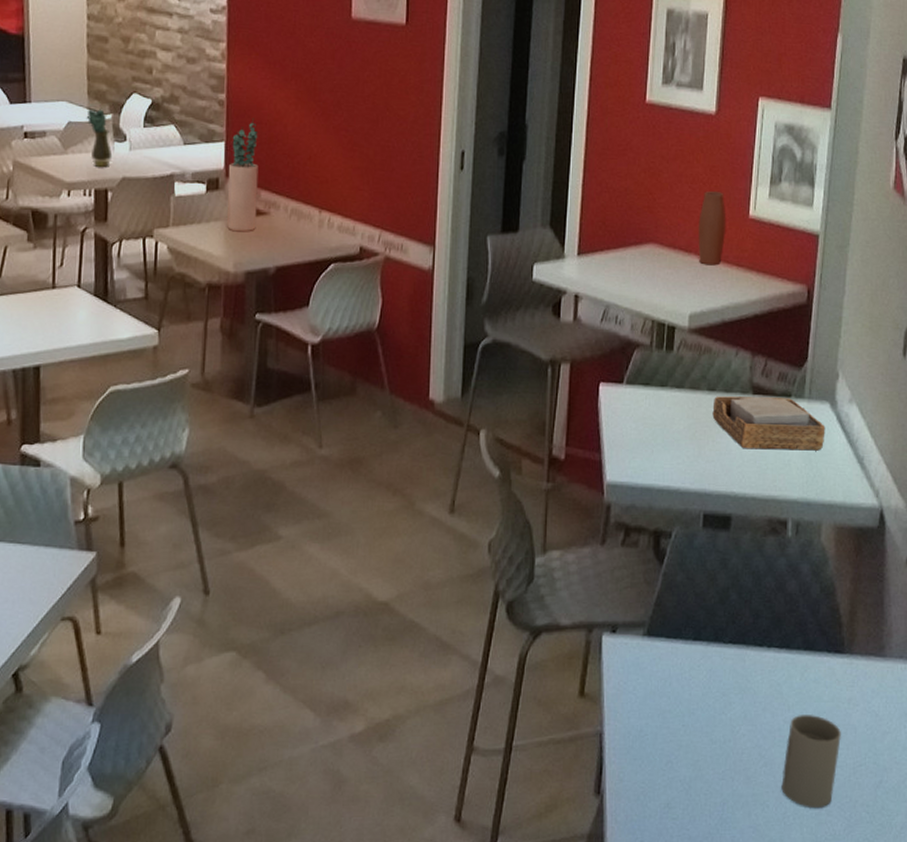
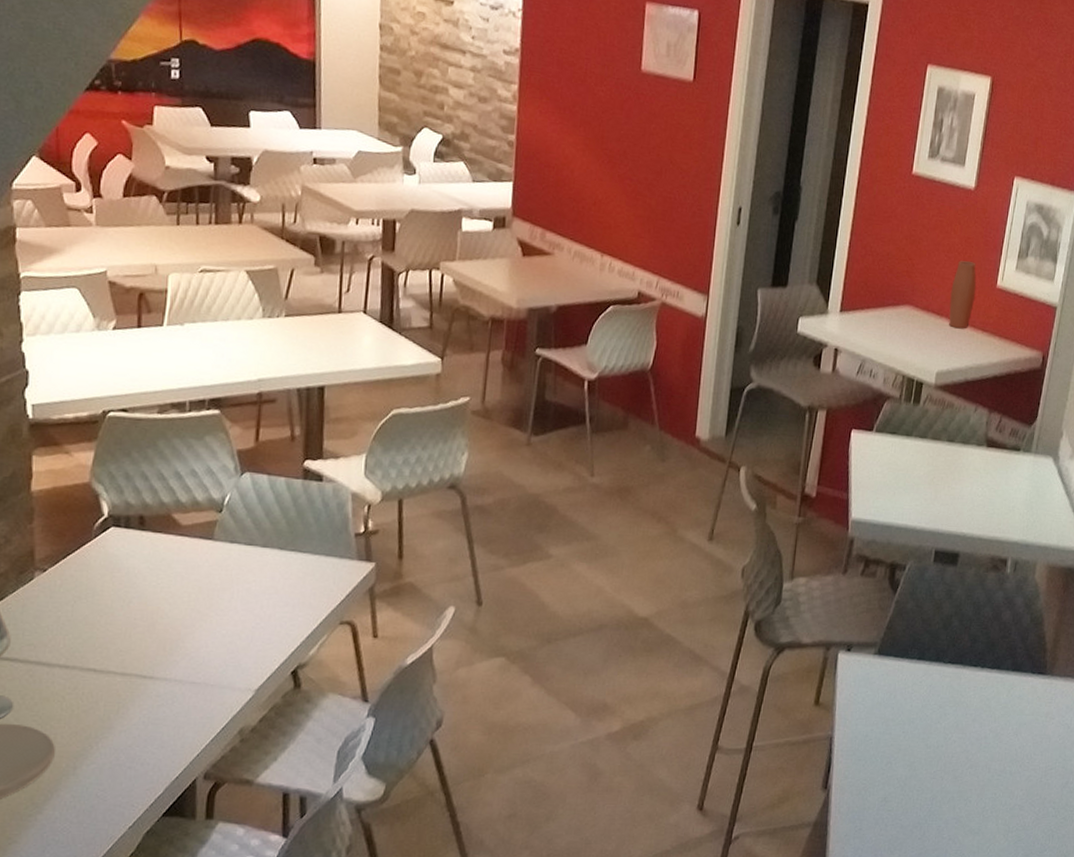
vase: present [86,107,113,167] -> none [376,138,402,199]
vase: present [227,118,259,232] -> none [512,161,546,271]
napkin holder: present [712,396,825,451] -> none [950,447,1048,500]
cup: present [781,715,841,807] -> none [983,726,1038,803]

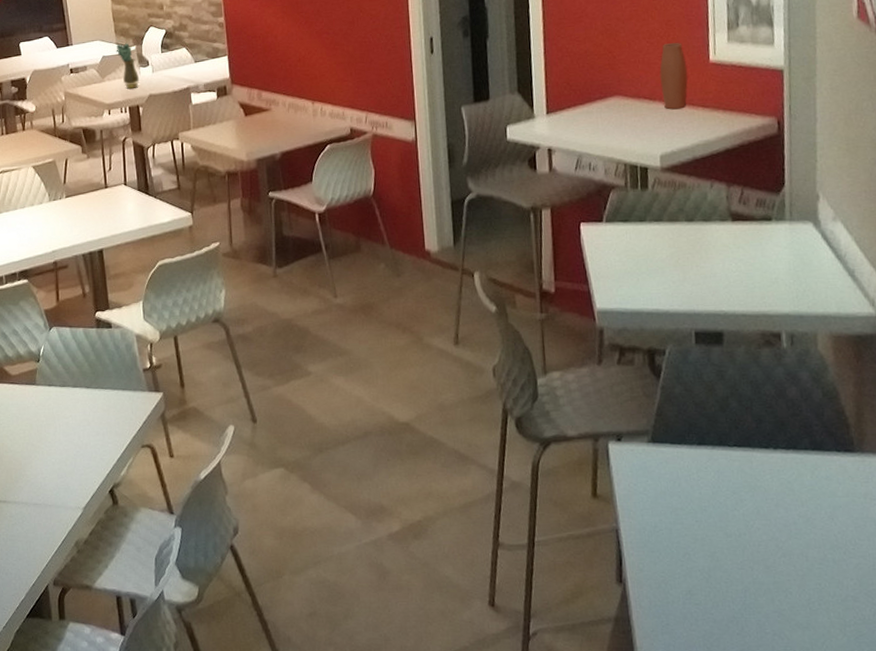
vase: none [376,138,402,199] -> present [116,42,140,89]

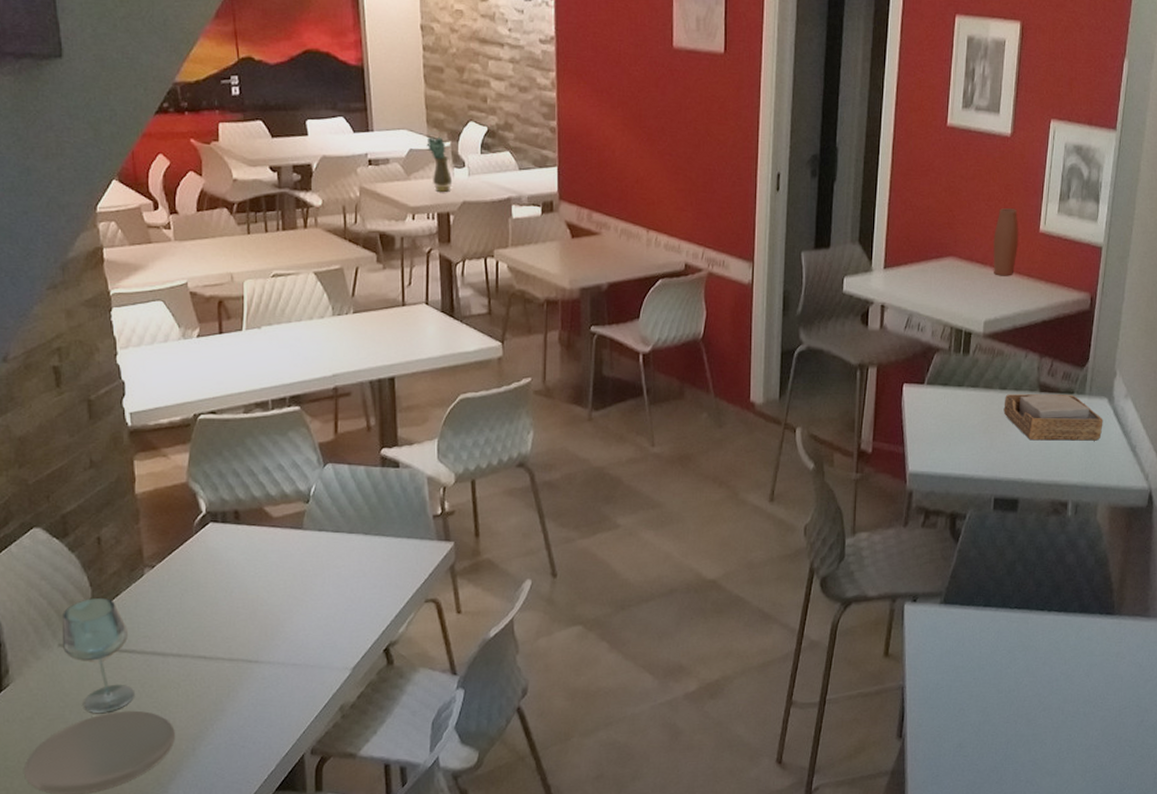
napkin holder: none [693,221,812,271] -> present [1003,394,1103,441]

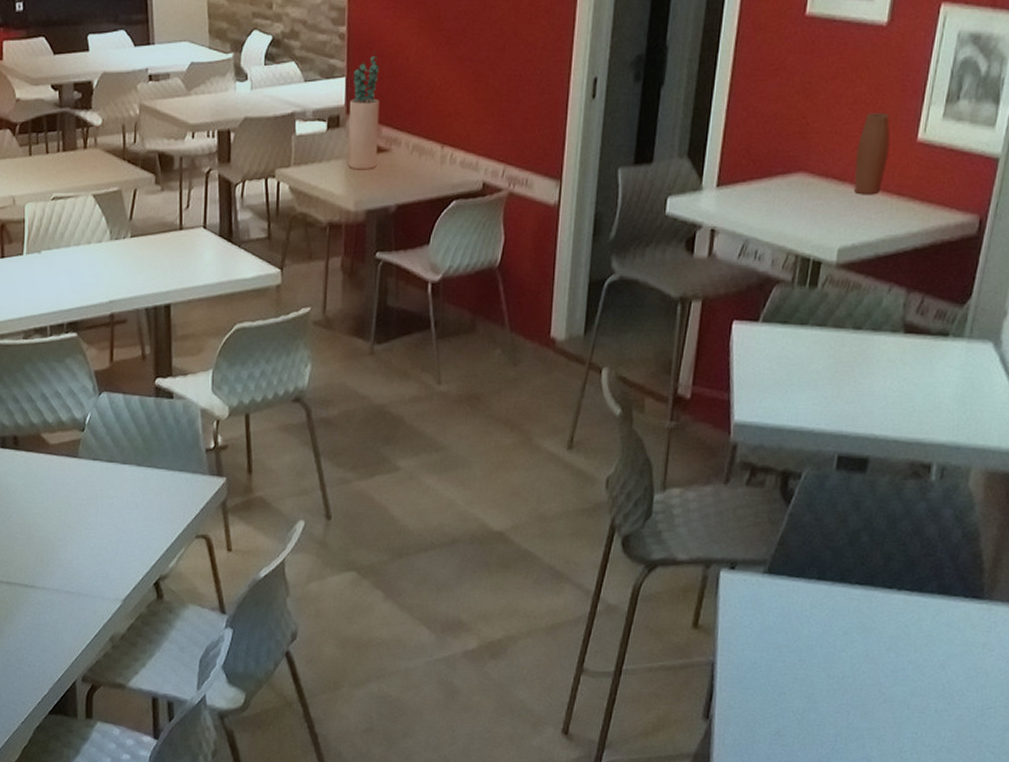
vase: present [426,135,453,192] -> none [208,46,235,108]
vase: none [561,144,590,252] -> present [348,51,380,170]
napkin holder: present [1003,394,1103,441] -> none [856,335,986,393]

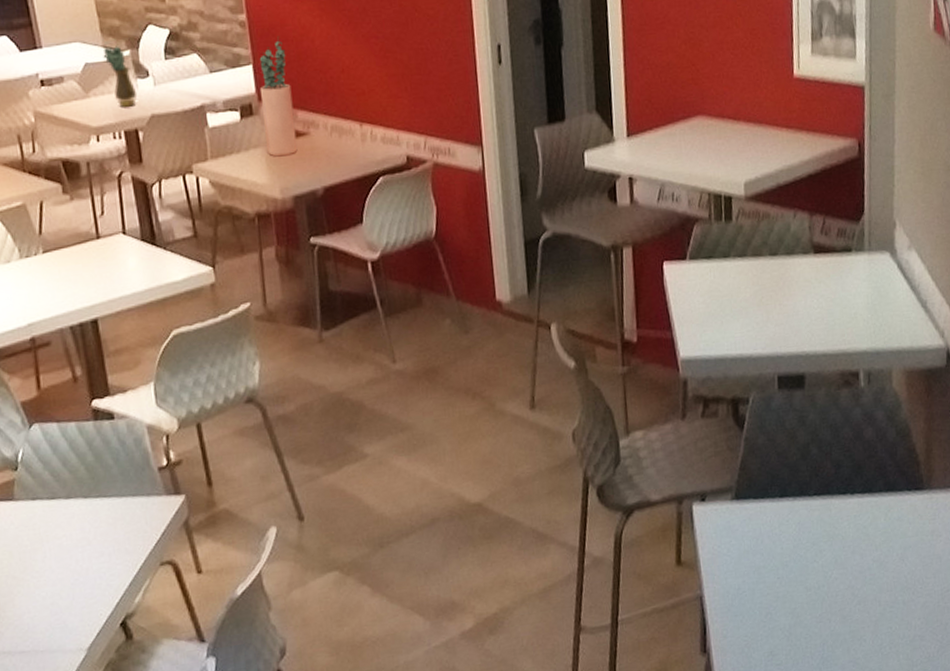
vase: none [208,46,235,108] -> present [103,45,138,107]
vase: present [854,113,890,195] -> none [744,55,772,131]

